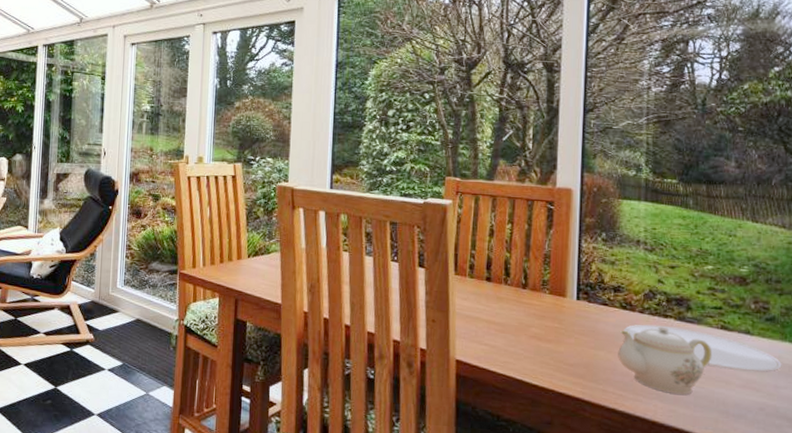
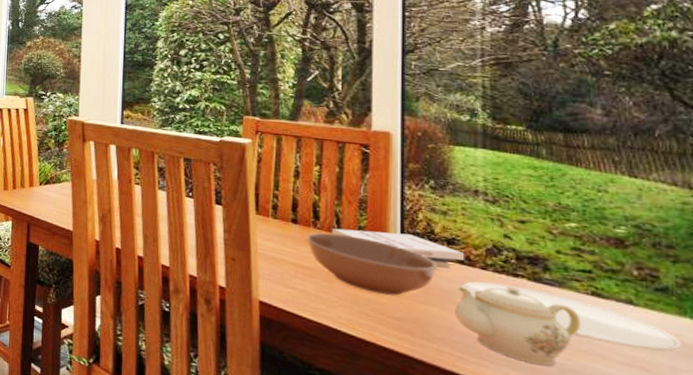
bowl: none [498,288,606,343] -> present [306,232,438,296]
books: none [519,283,628,314] -> present [331,228,465,268]

